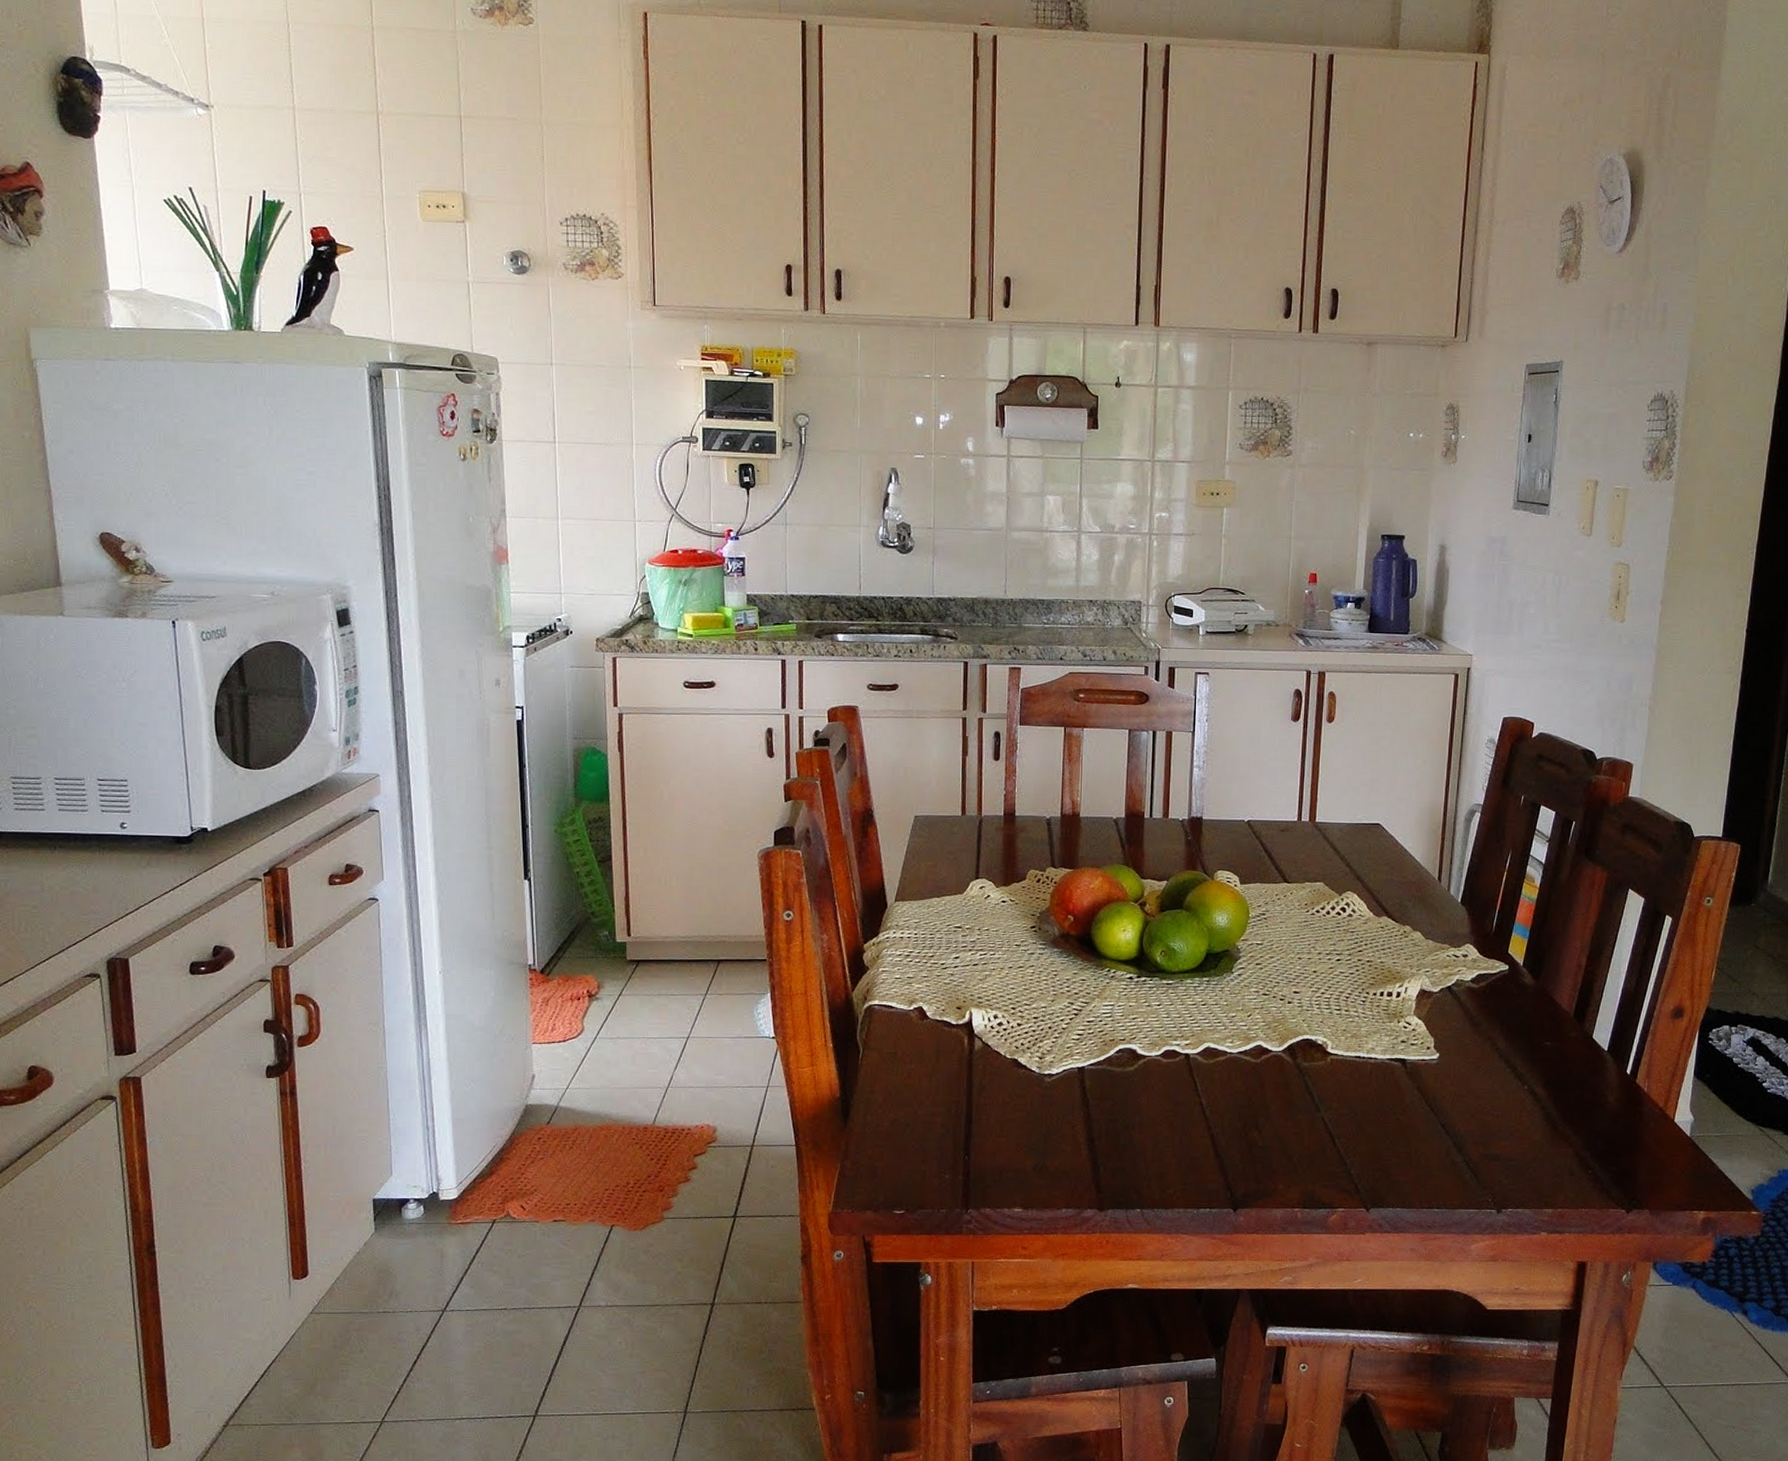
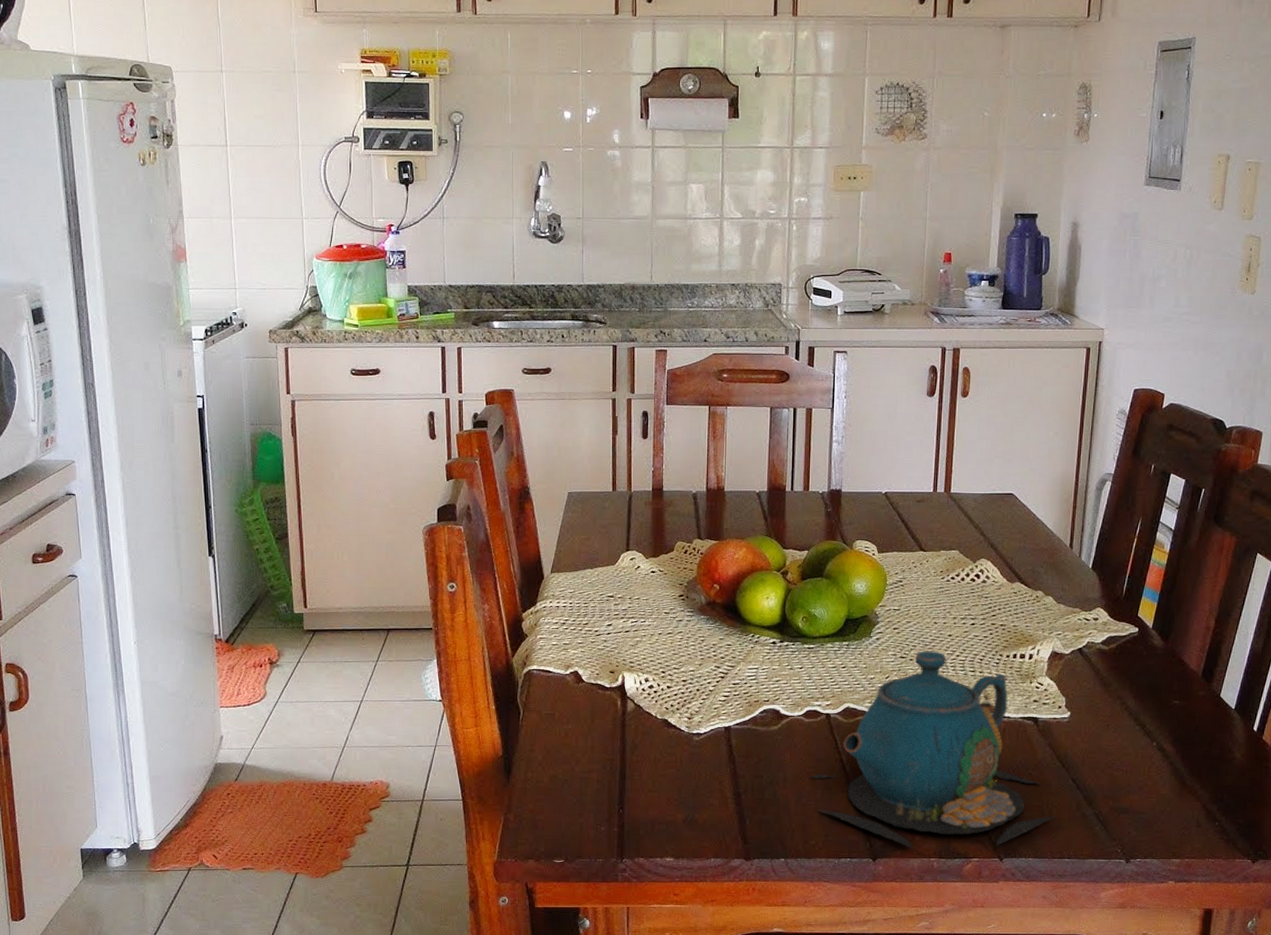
teapot: none [1165,987,1425,1199] -> present [808,650,1057,849]

